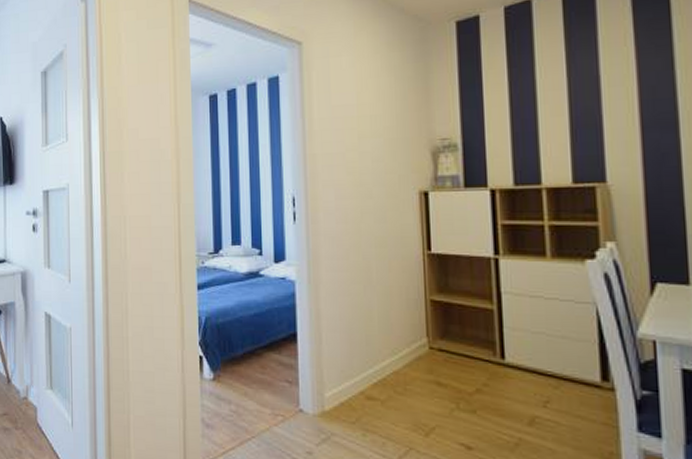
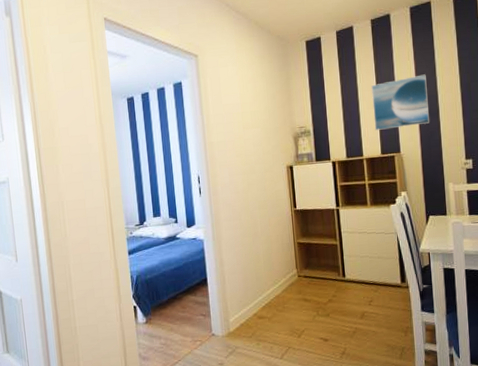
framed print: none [559,66,660,148] -> present [371,74,429,130]

